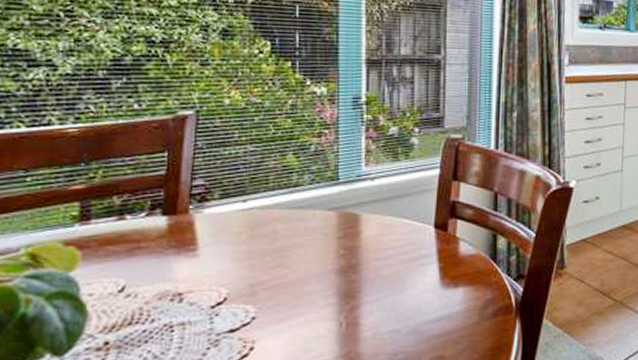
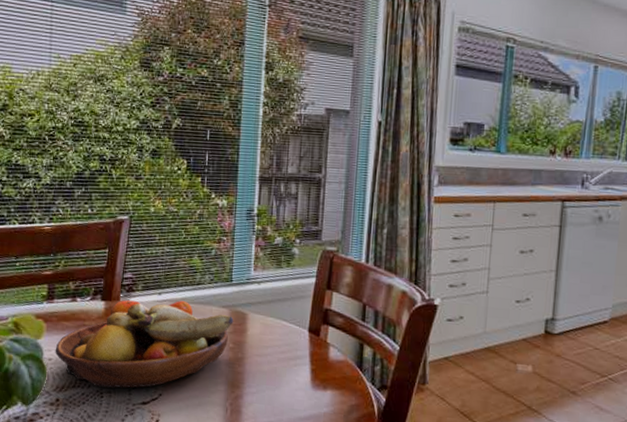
fruit bowl: none [97,207,343,321] -> present [55,300,234,389]

